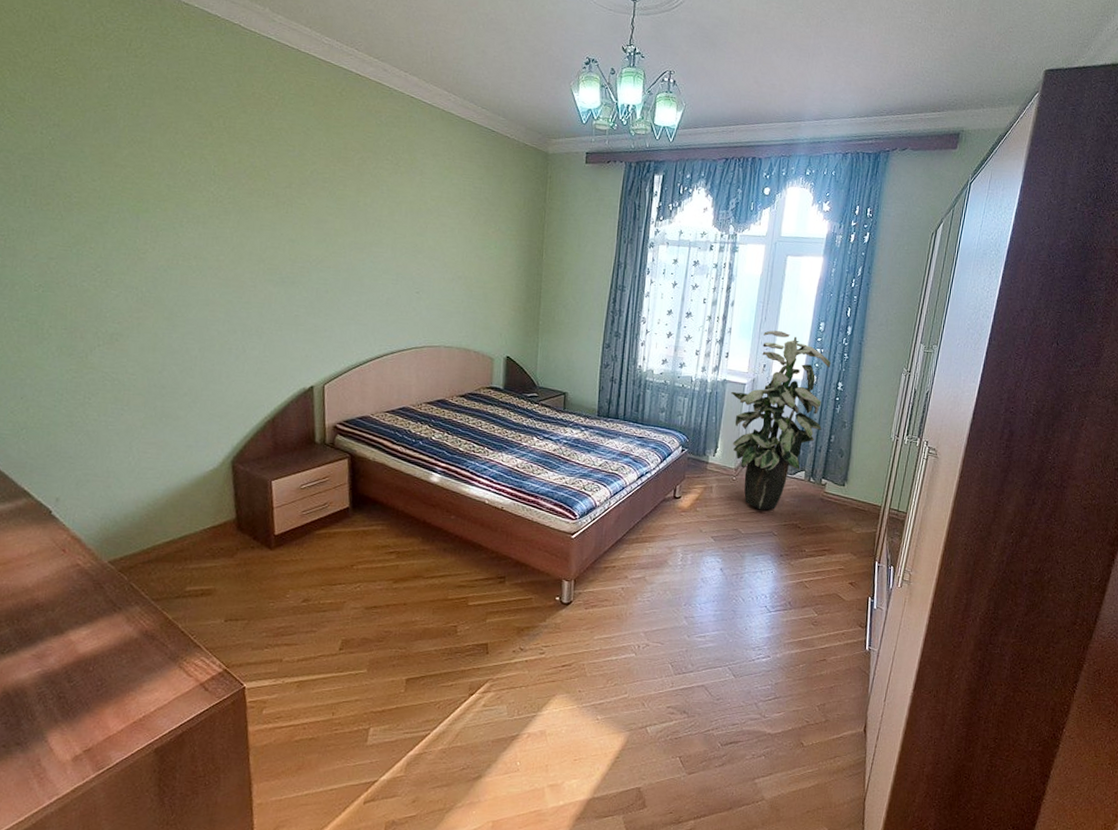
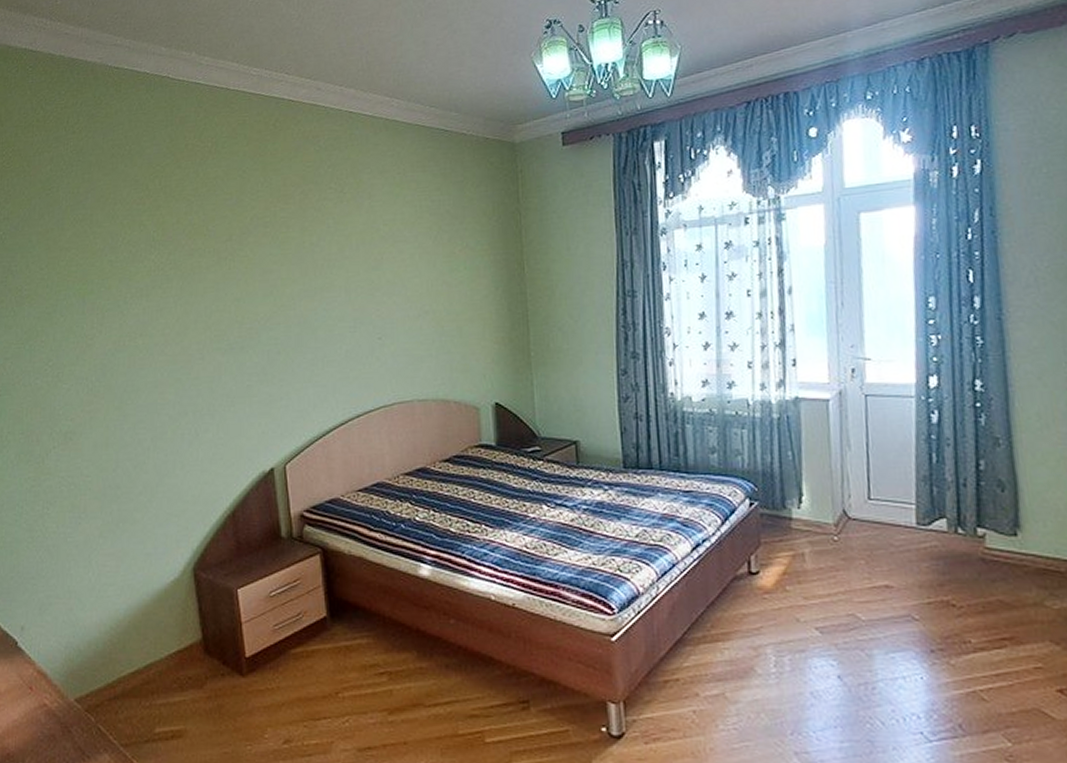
indoor plant: present [731,330,831,510] -> none [809,318,961,583]

